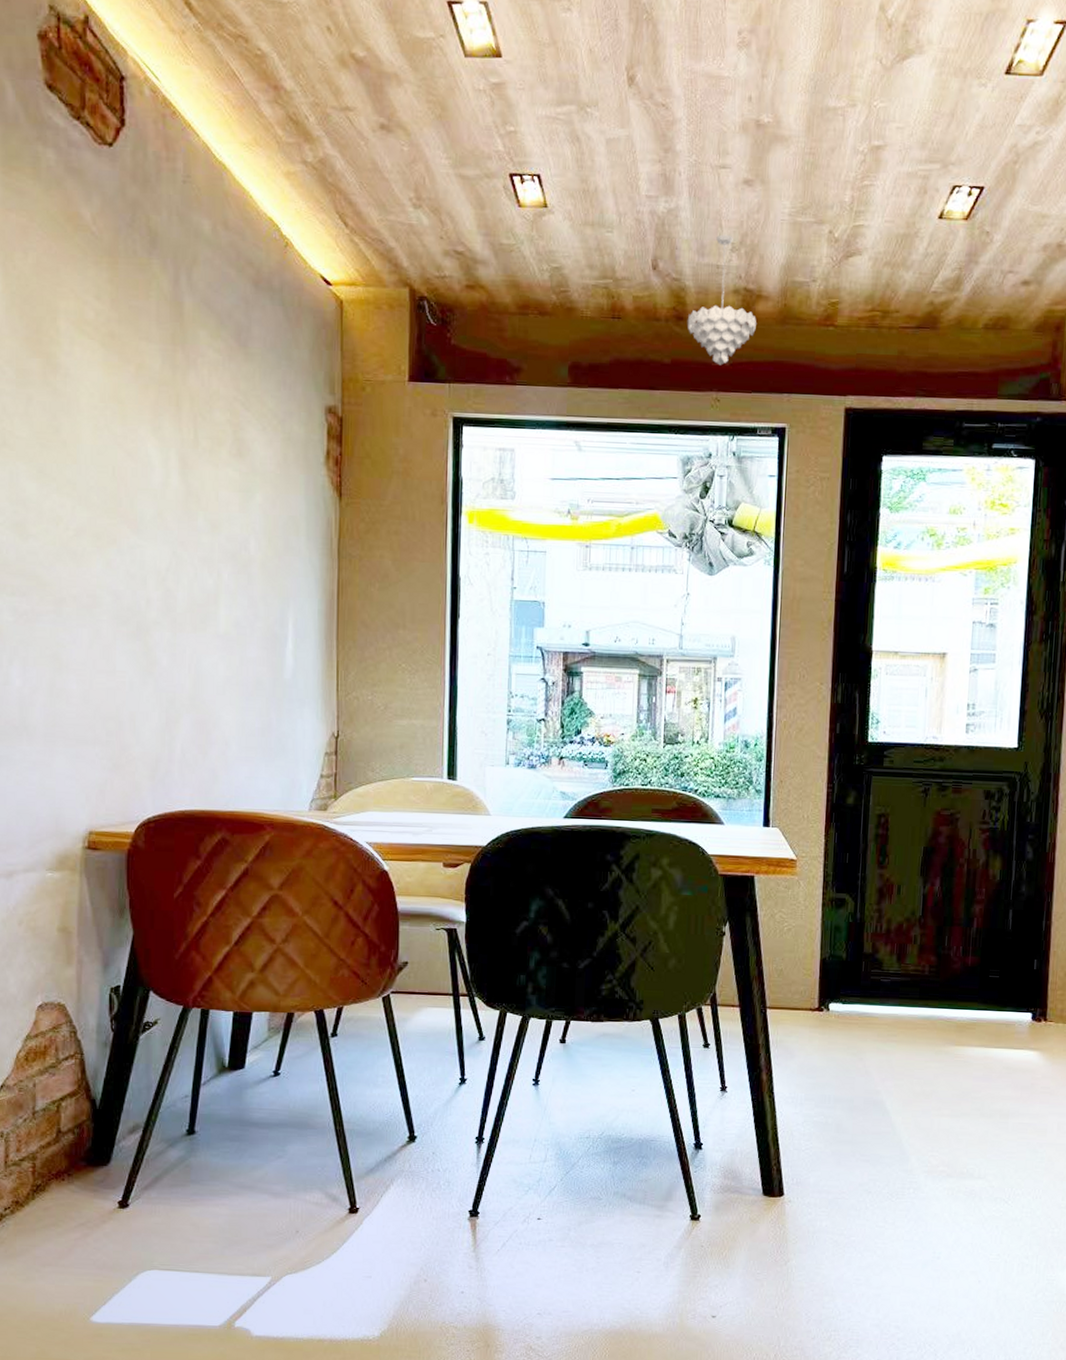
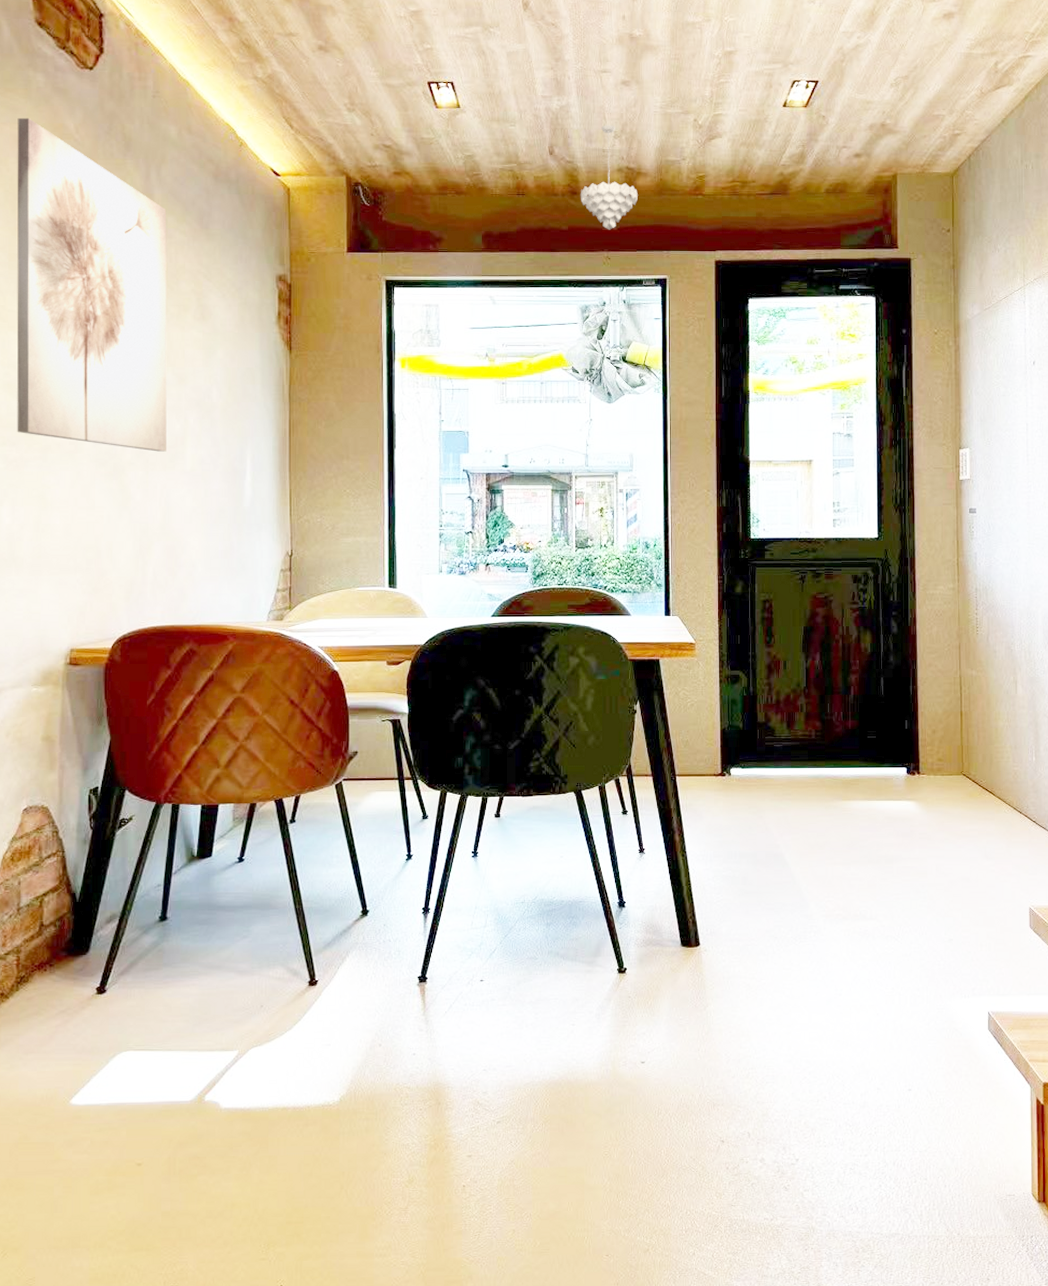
wall art: none [25,203,199,611] -> present [17,117,167,452]

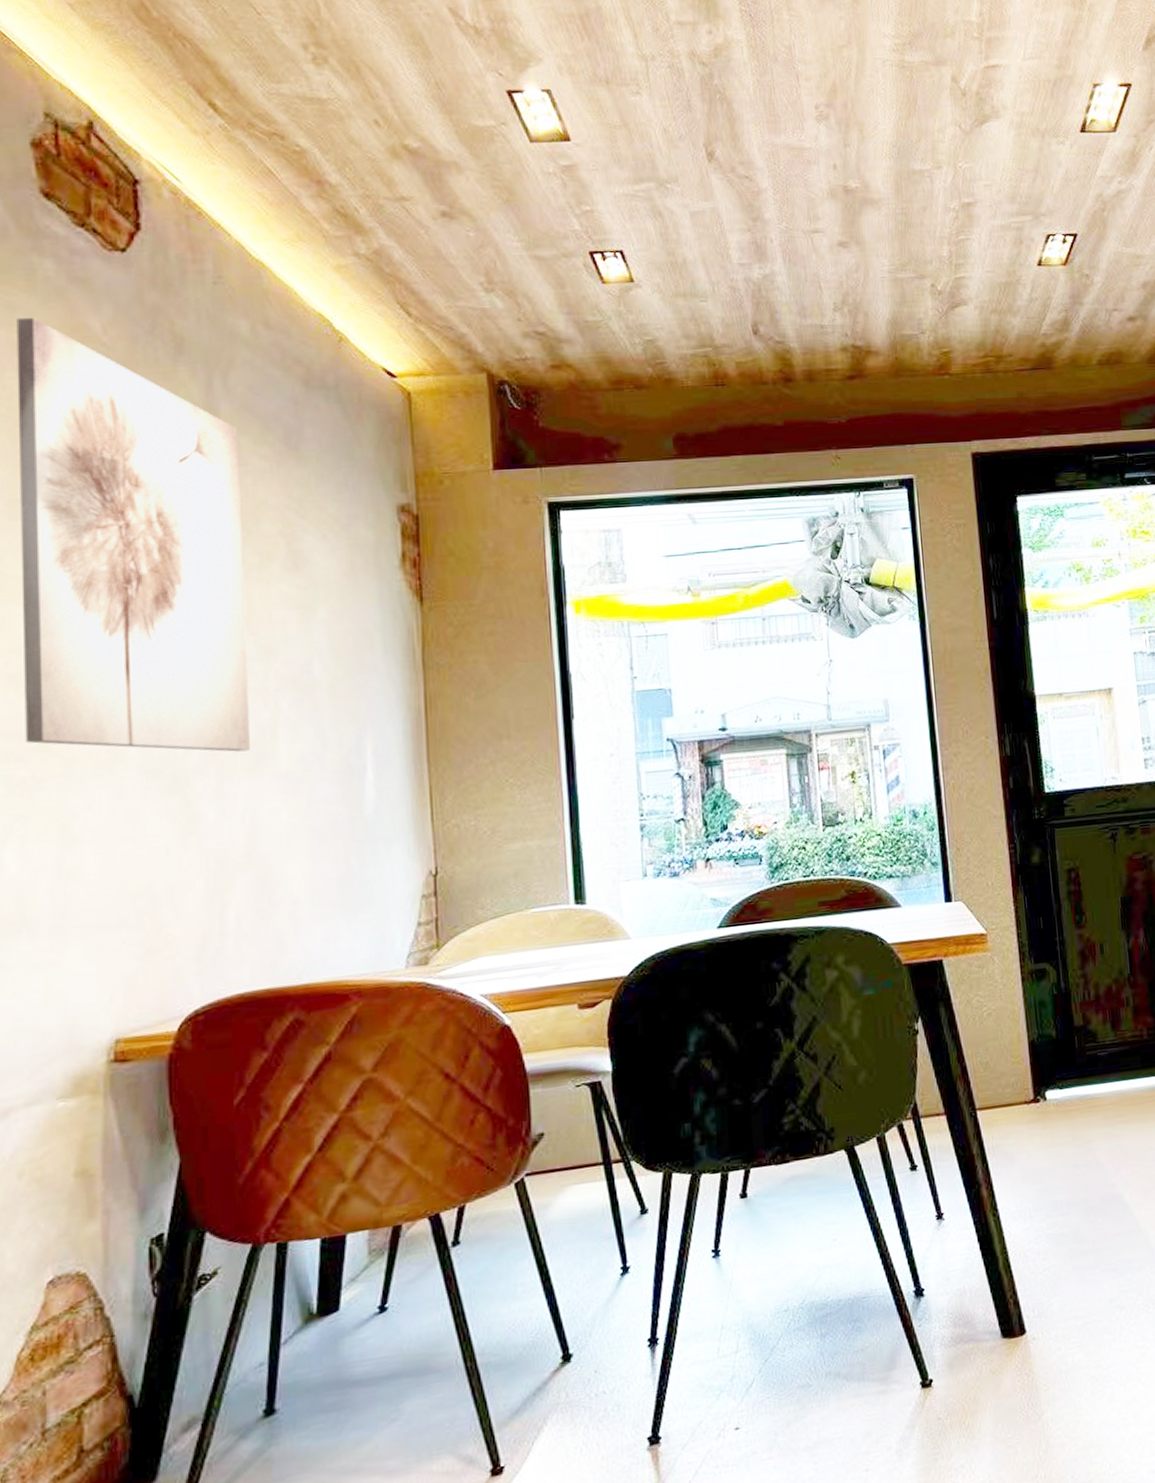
pendant light: present [580,125,638,230] -> none [796,295,869,423]

